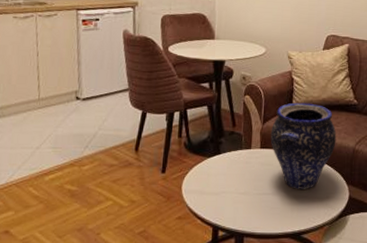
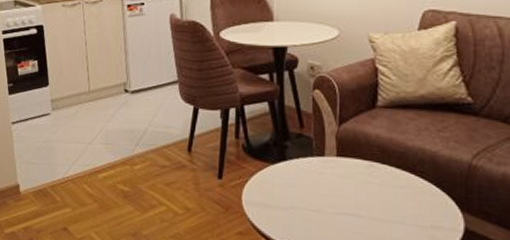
vase: present [270,102,337,189] -> none [349,99,443,213]

